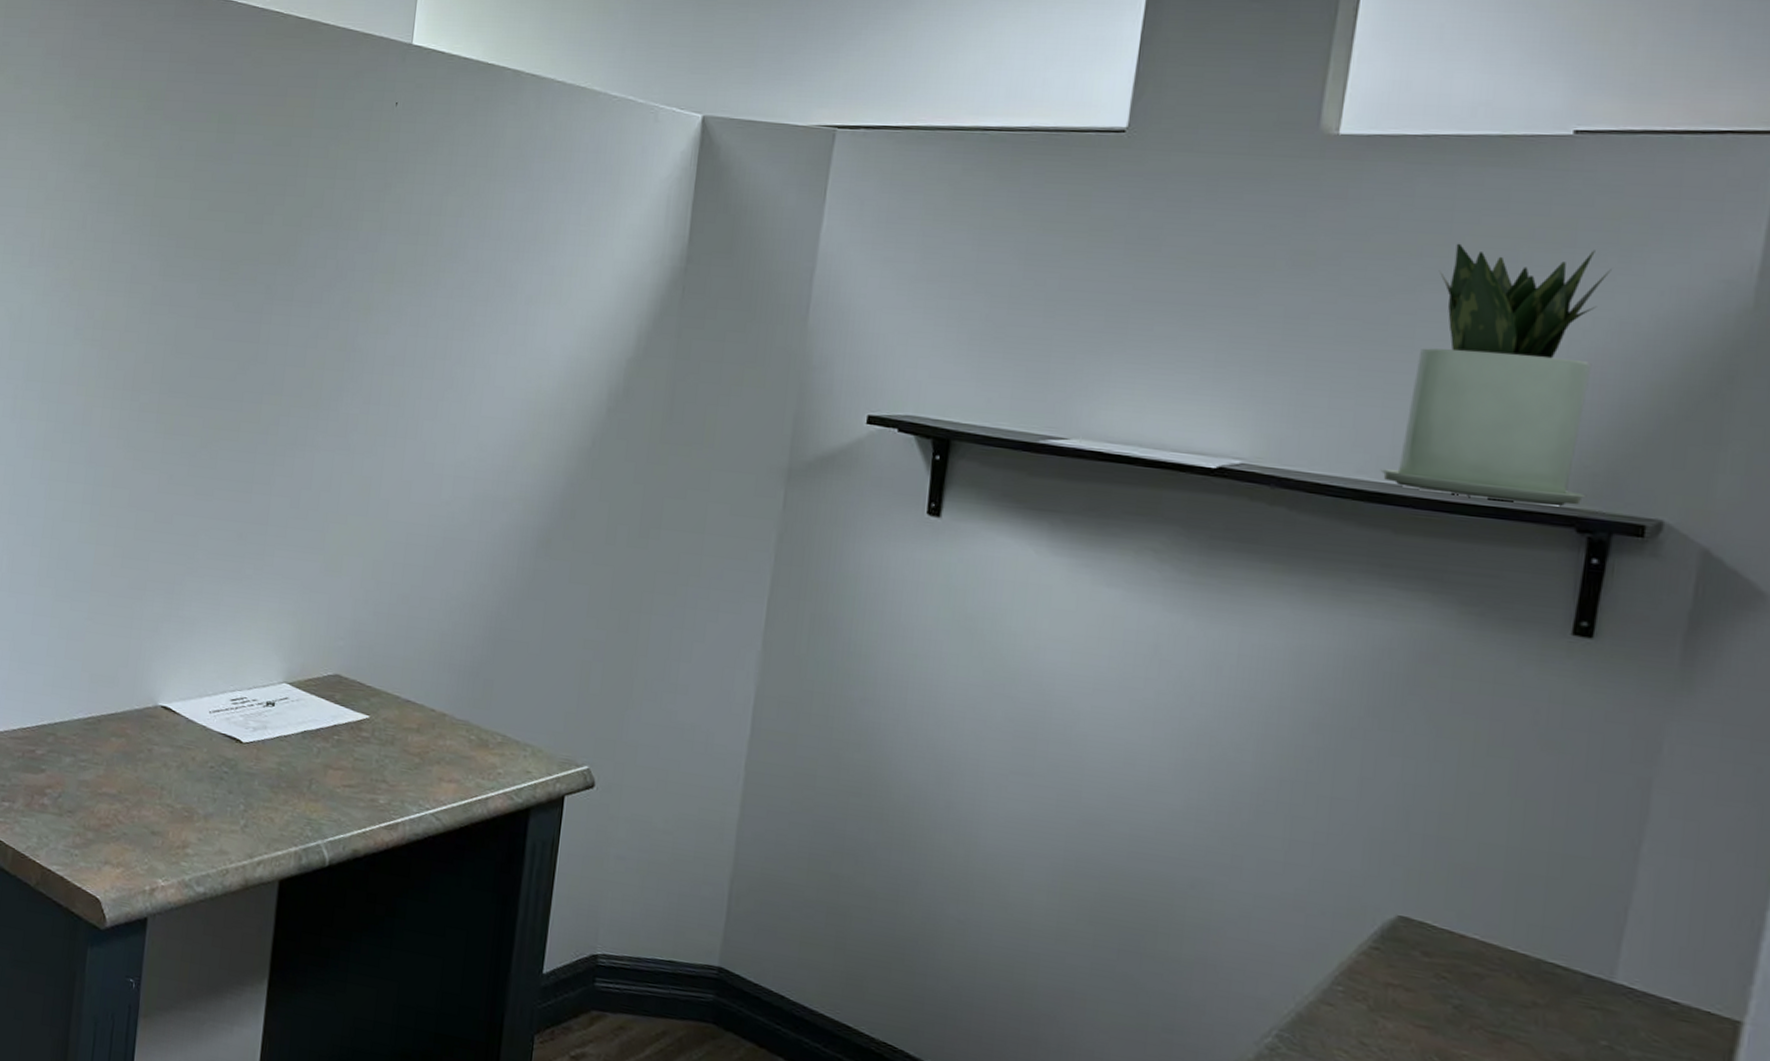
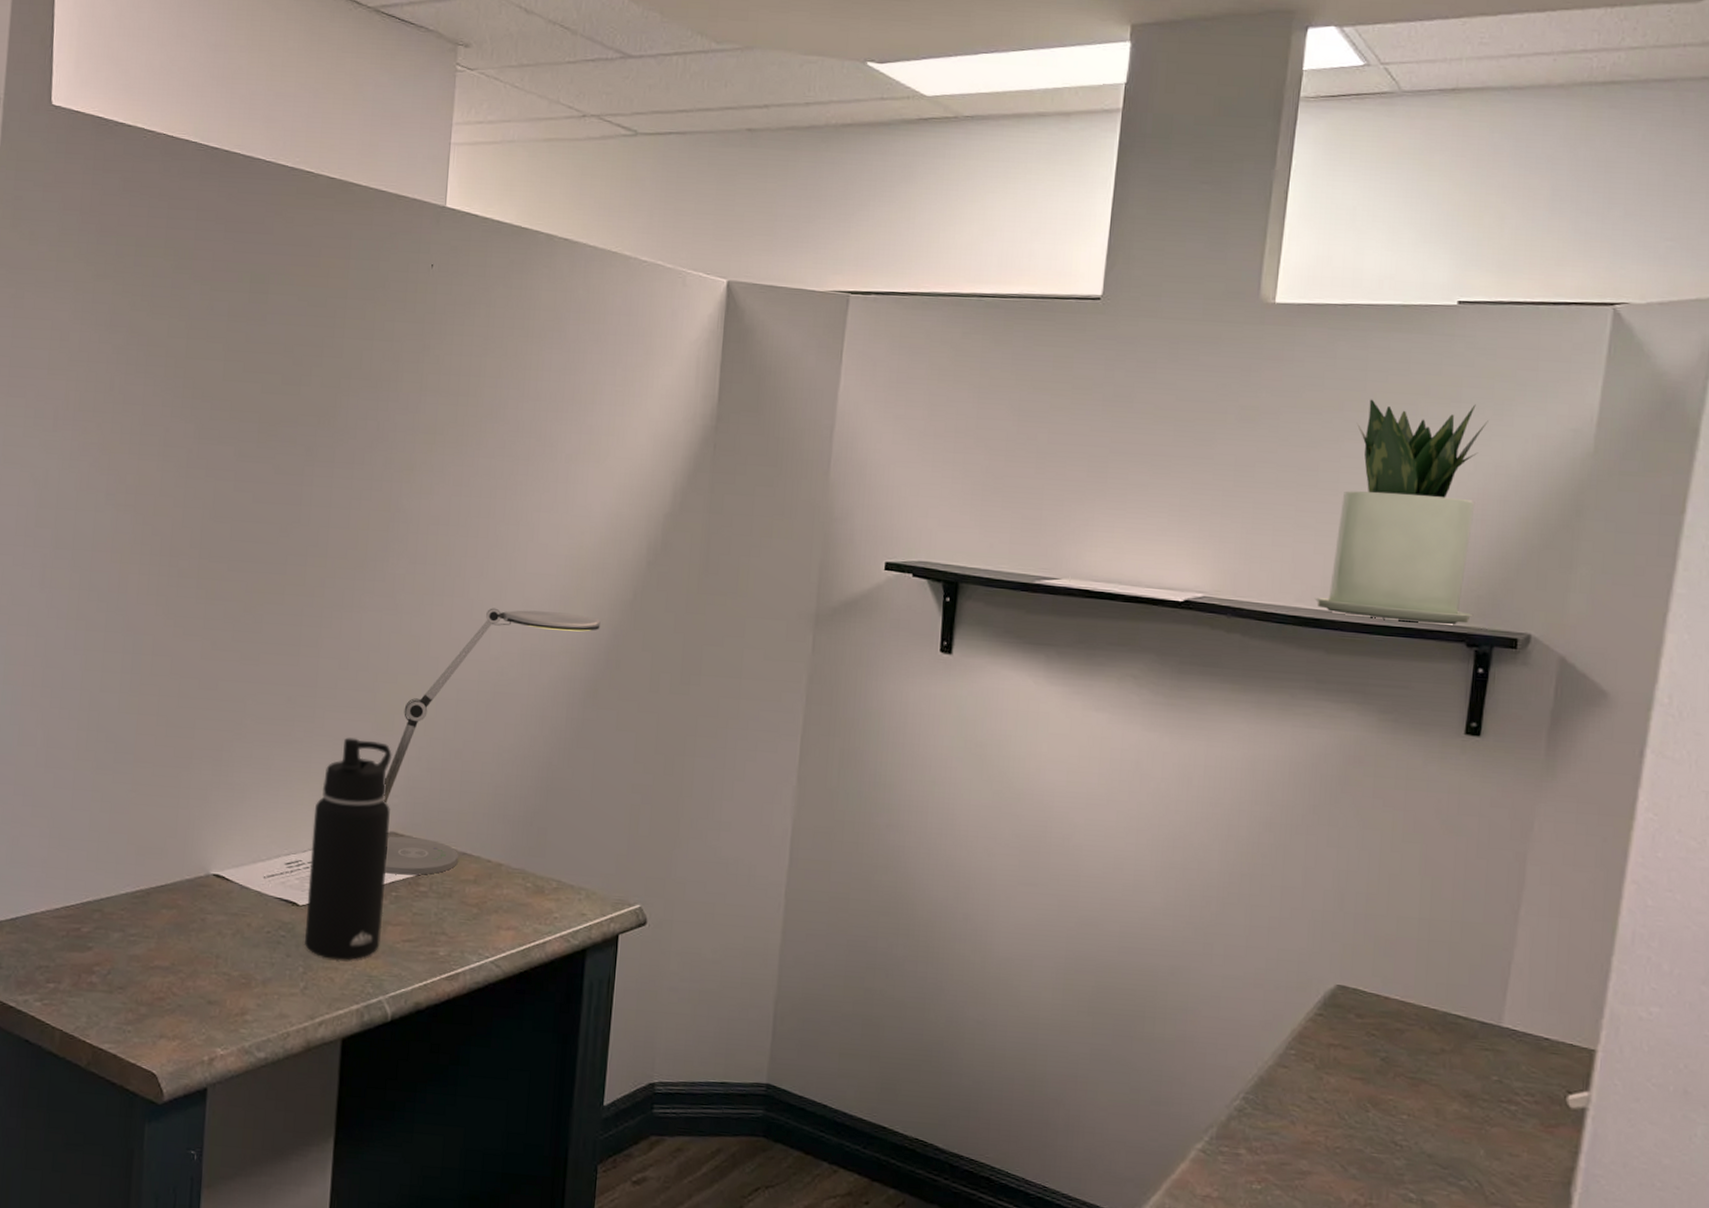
water bottle: none [246,576,340,802] -> present [305,737,393,961]
desk lamp: none [327,451,557,720] -> present [383,608,601,876]

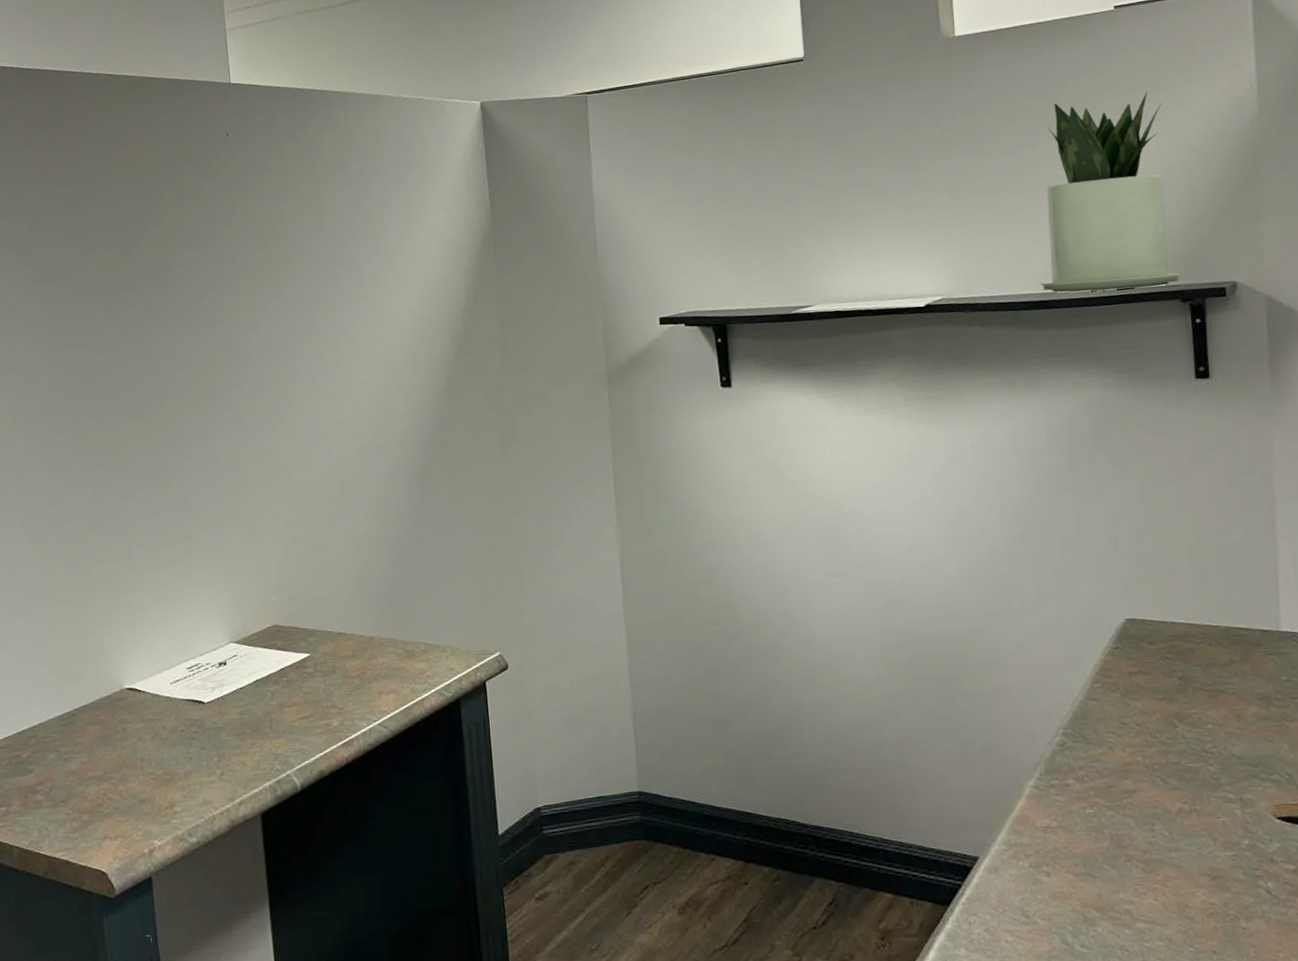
water bottle: present [305,737,393,961] -> none [204,549,280,745]
desk lamp: present [383,608,601,876] -> none [260,409,423,662]

